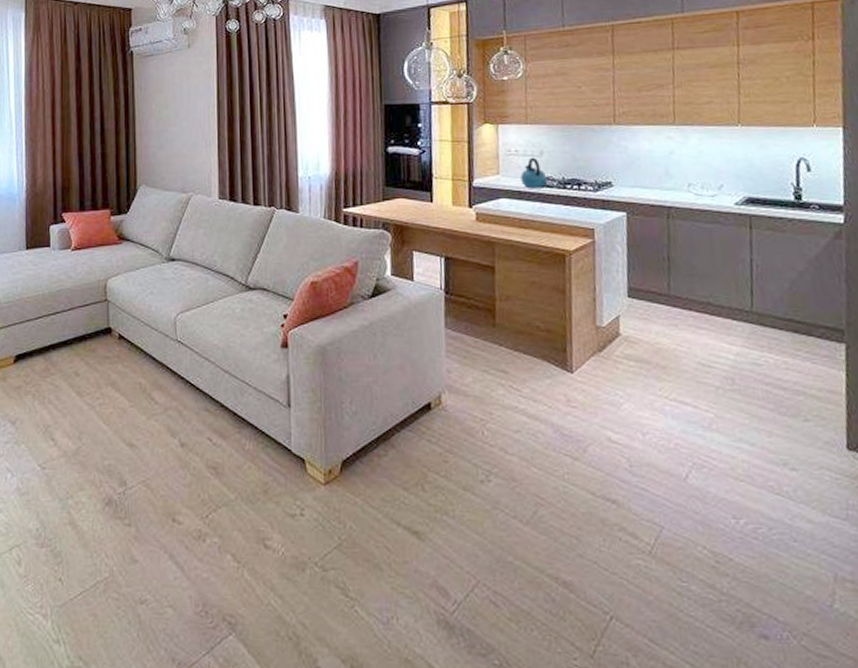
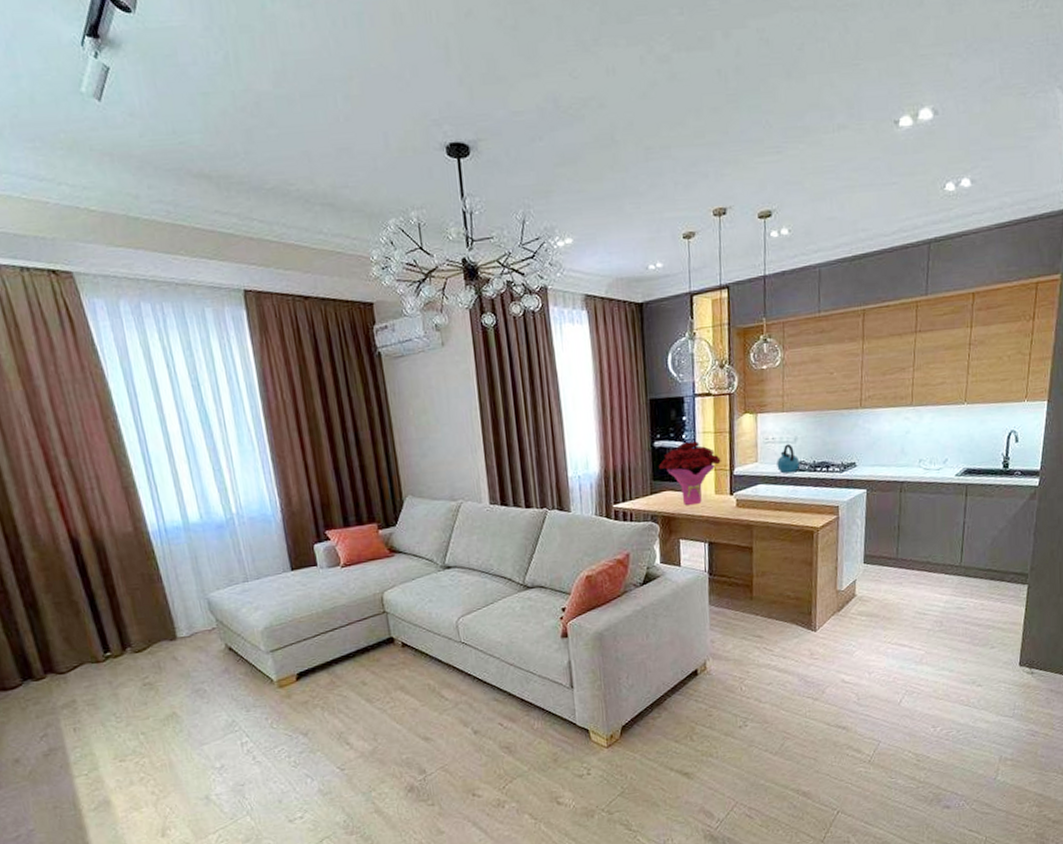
flower bouquet: none [393,148,460,216] -> present [659,440,722,506]

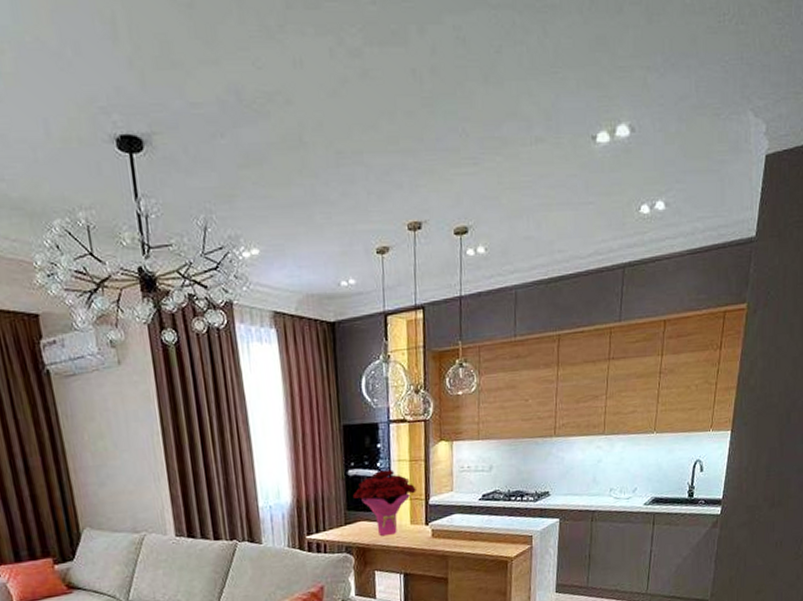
kettle: present [777,443,800,474] -> none [472,472,495,503]

